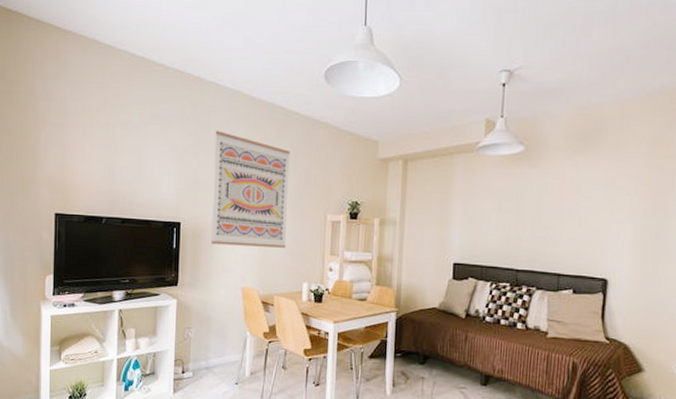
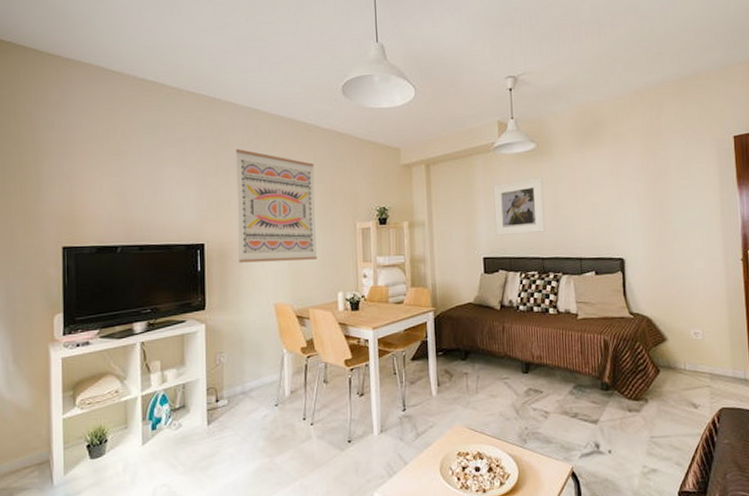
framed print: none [469,183,528,243] -> present [493,177,546,235]

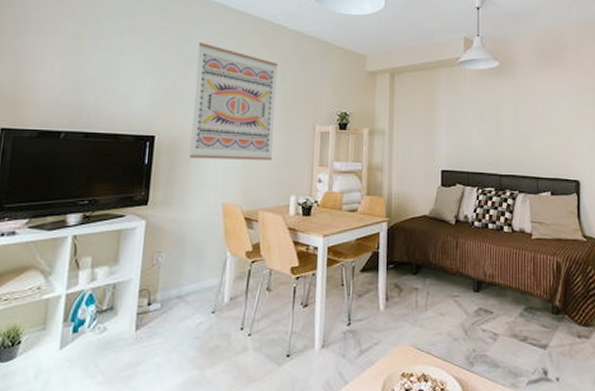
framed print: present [493,177,546,235] -> none [455,95,505,150]

